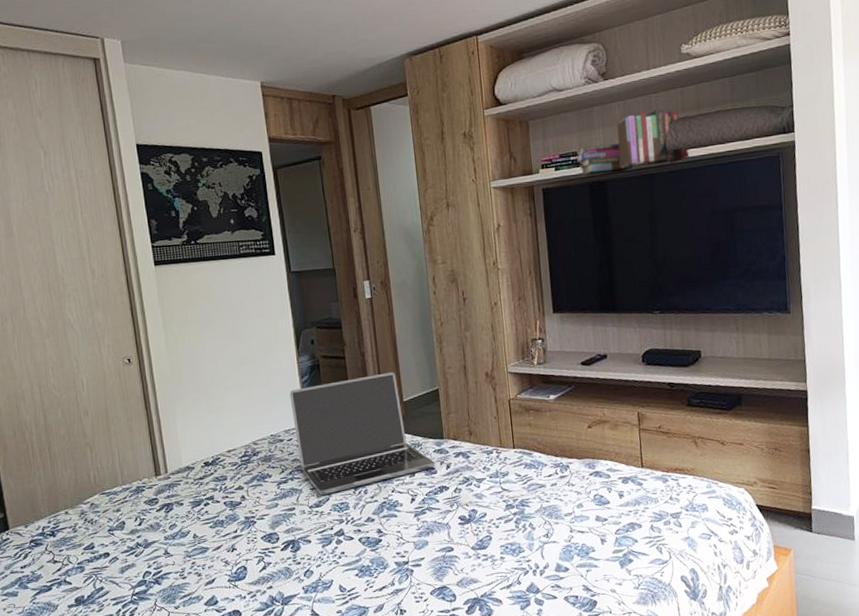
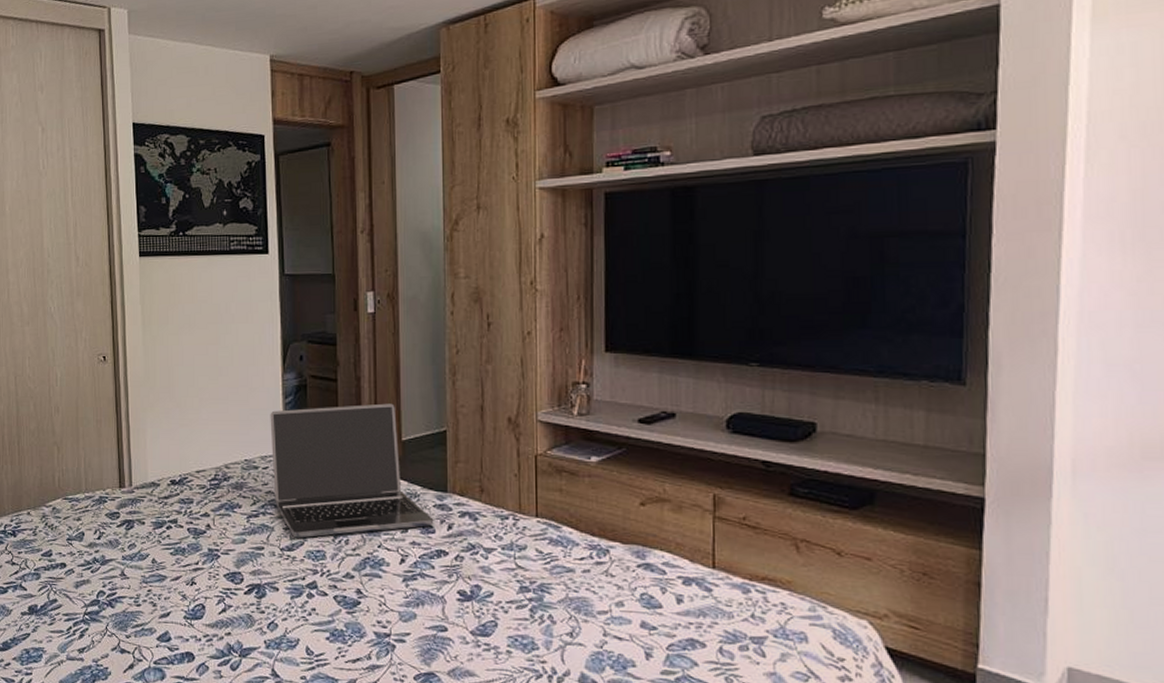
books: present [575,144,633,176] -> none [654,138,735,179]
books: present [617,109,690,168] -> none [716,93,824,171]

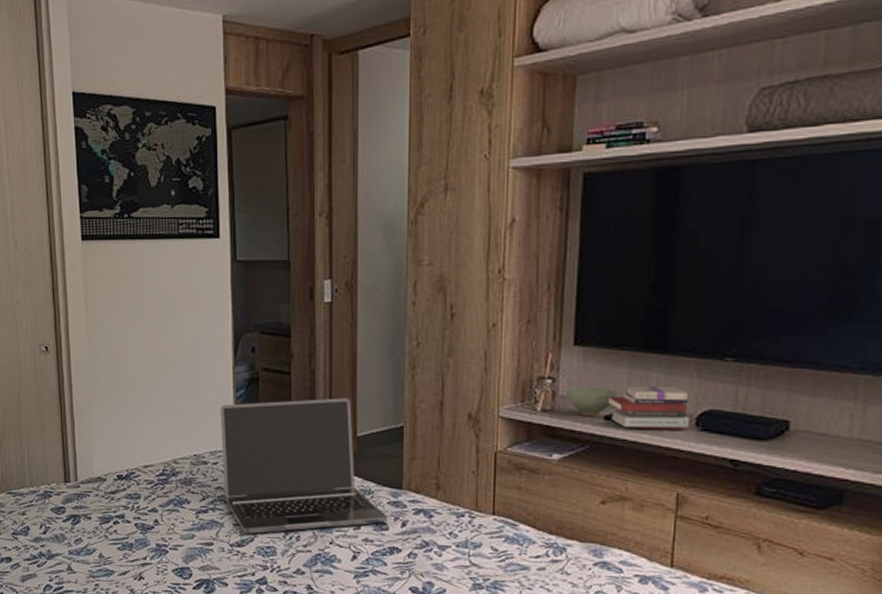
bowl: none [600,392,650,420] -> present [566,387,618,417]
books: none [640,391,720,432] -> present [607,386,690,430]

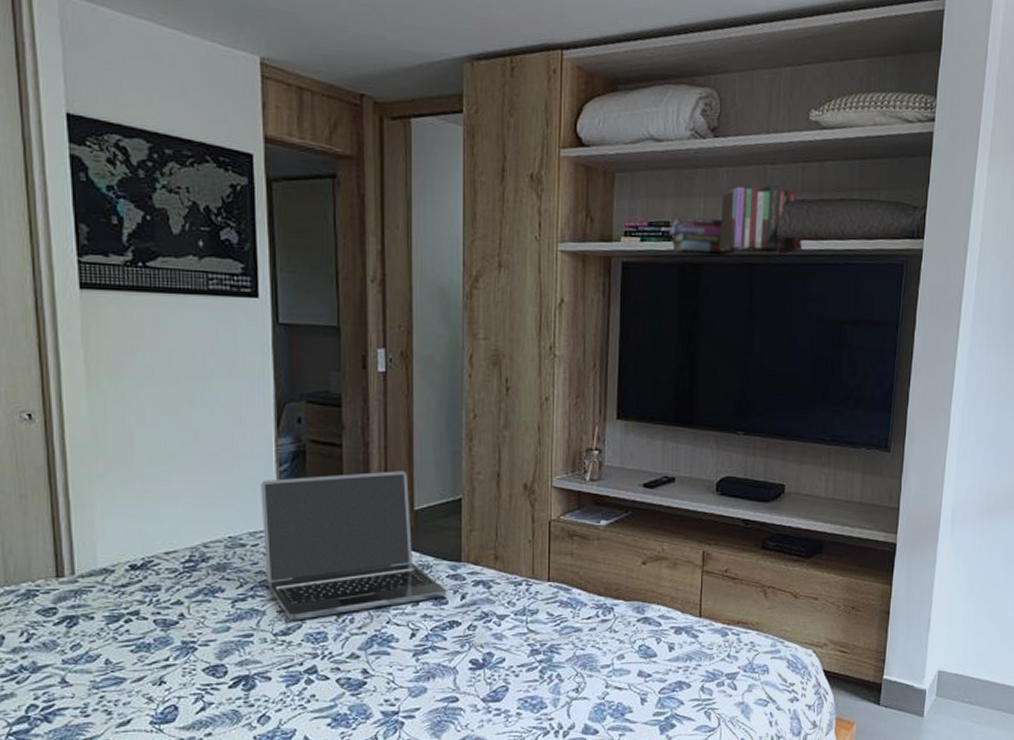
bowl: present [566,387,618,417] -> none [611,458,654,485]
books: present [607,386,690,430] -> none [646,457,711,495]
books: none [639,112,727,158] -> present [667,217,734,256]
books: none [707,62,824,149] -> present [719,185,803,254]

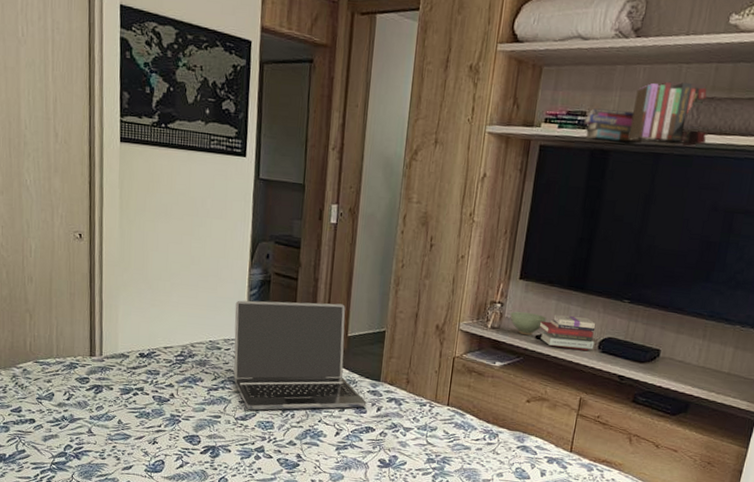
bowl: none [611,458,654,485] -> present [510,311,547,336]
books: none [646,457,711,495] -> present [539,315,596,351]

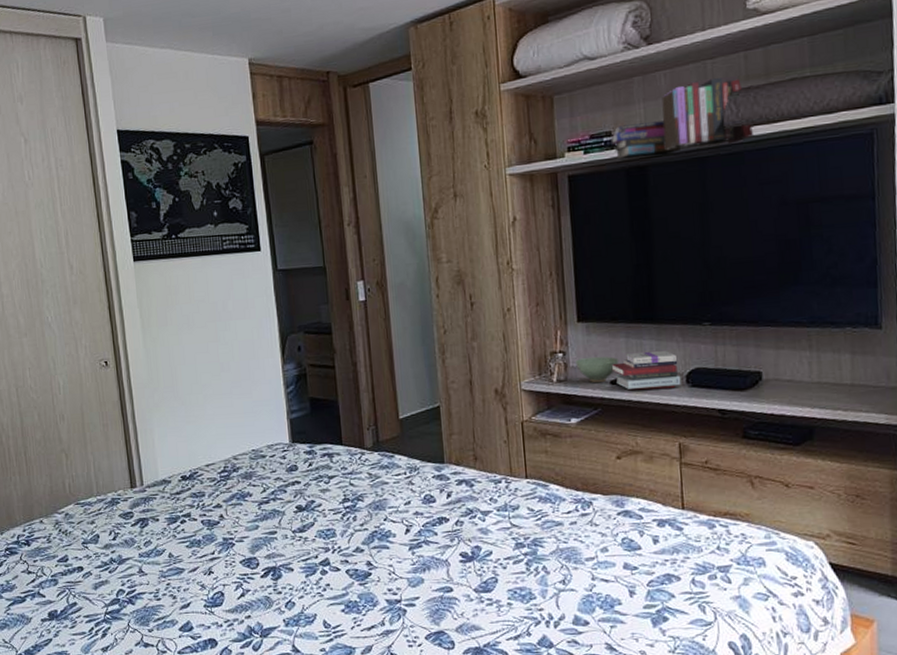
laptop: present [233,300,367,411] -> none [273,385,434,520]

